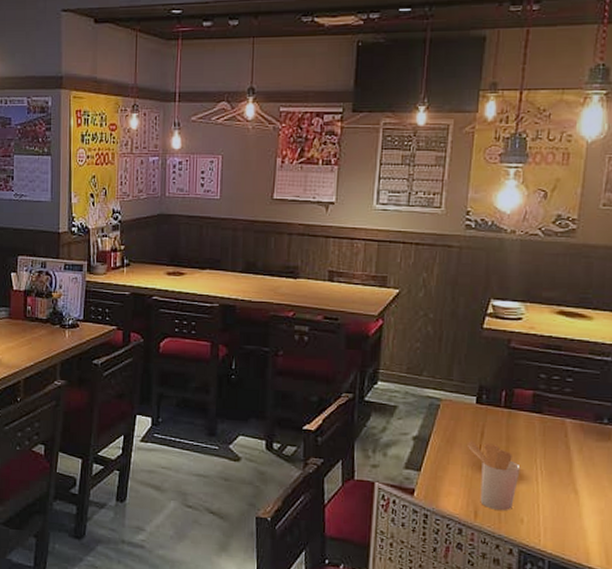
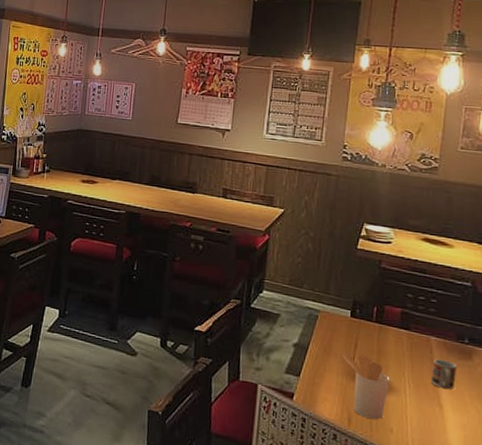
cup: none [565,442,595,475] -> present [430,359,458,390]

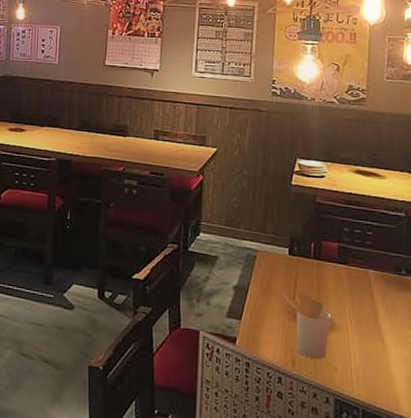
cup: present [430,359,458,390] -> none [371,292,397,323]

